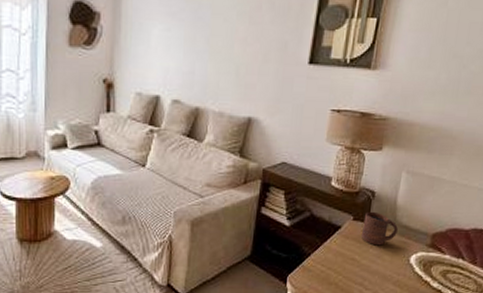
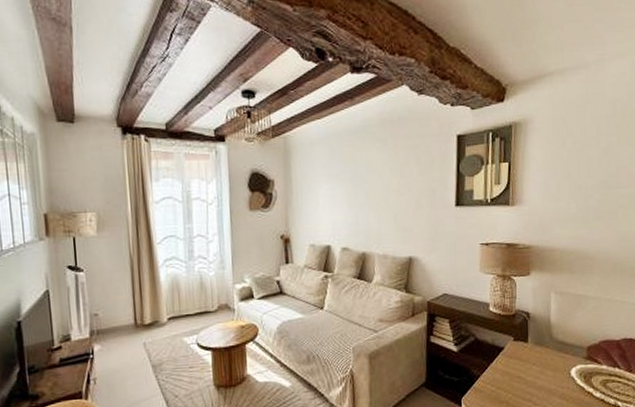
cup: present [361,211,398,246] -> none [523,331,555,363]

